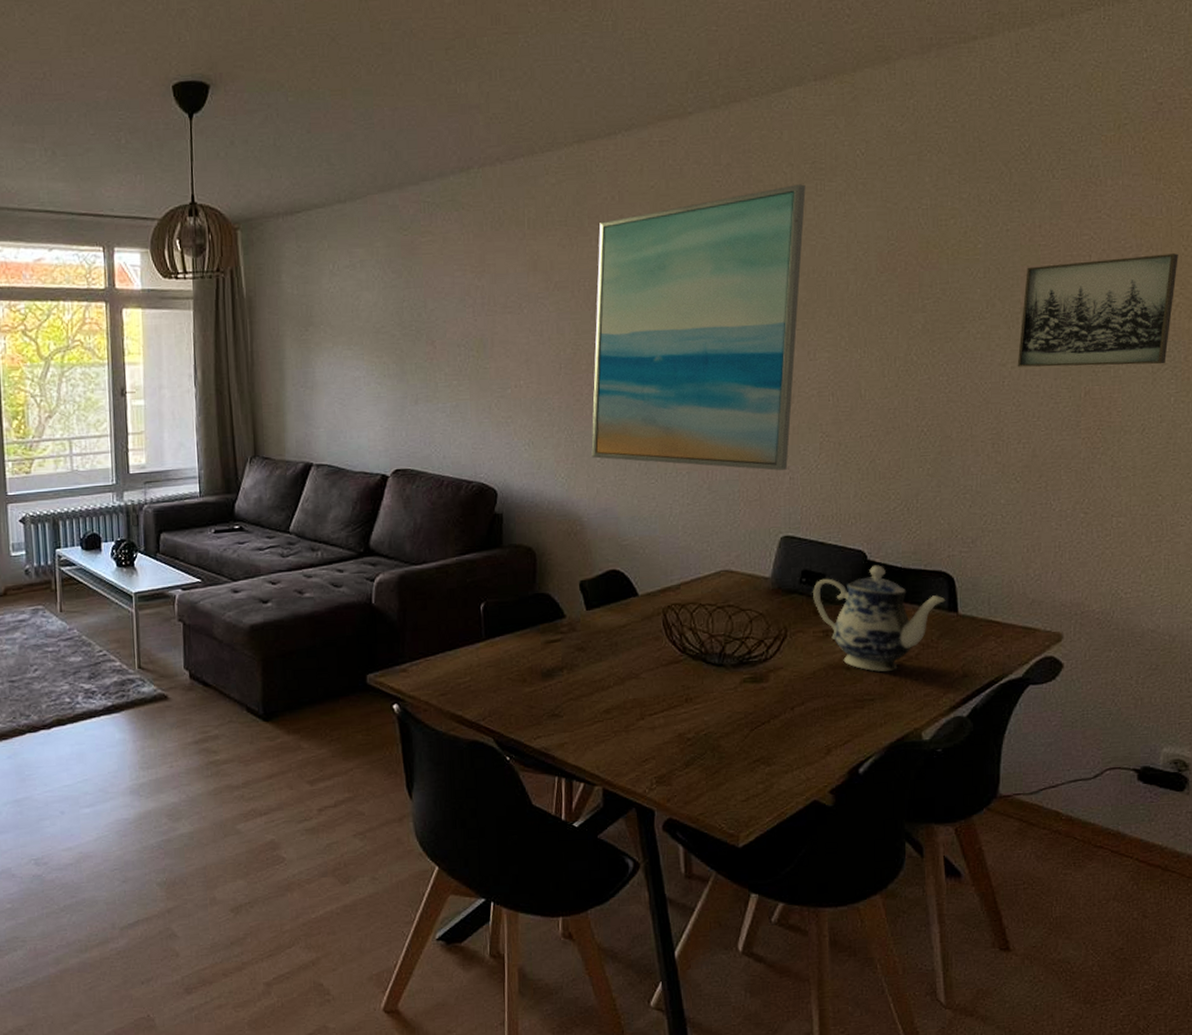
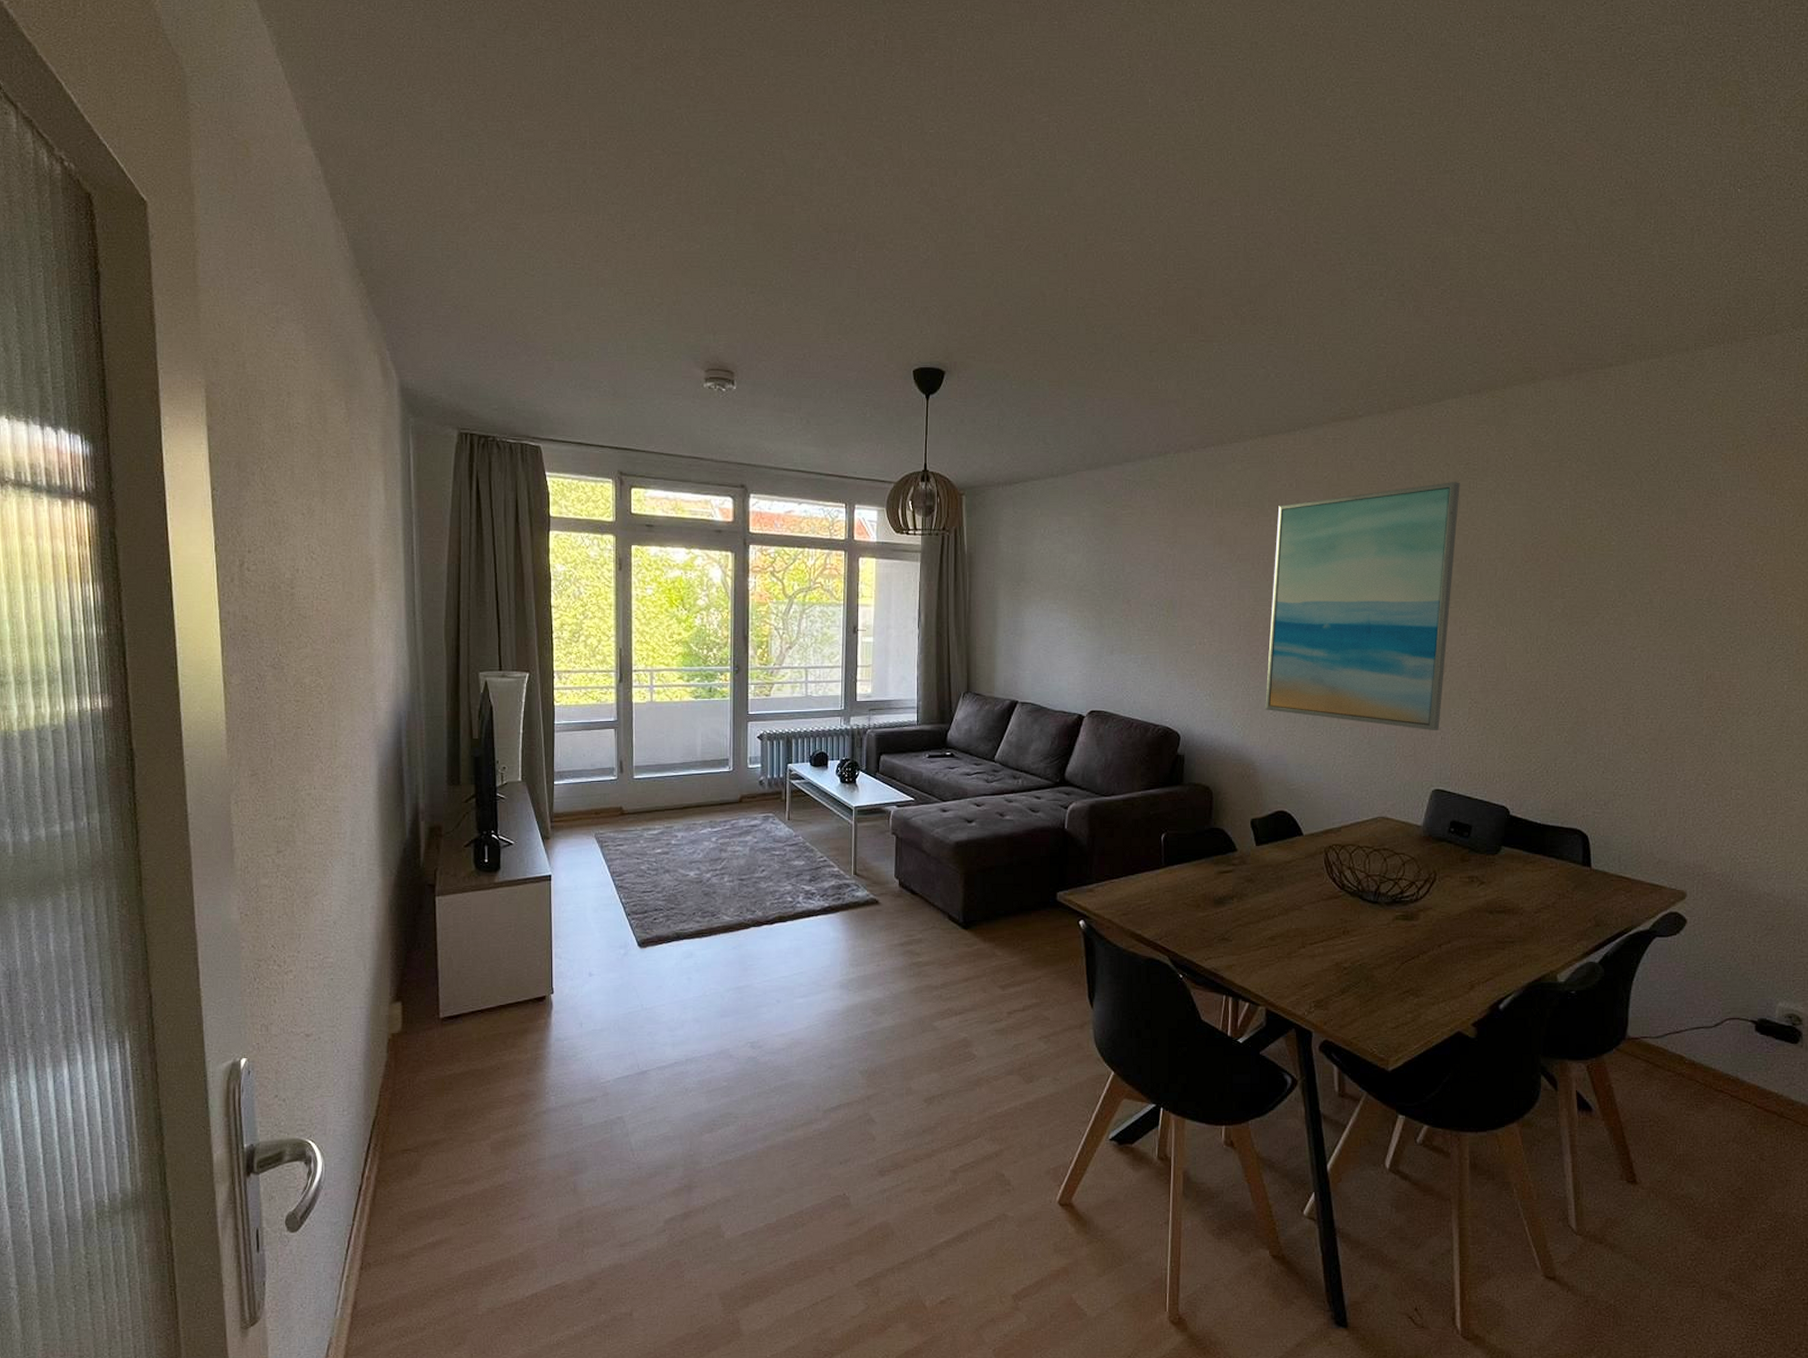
teapot: present [812,565,946,672] -> none [1459,820,1580,917]
wall art: present [1017,253,1178,367] -> none [1646,559,1790,656]

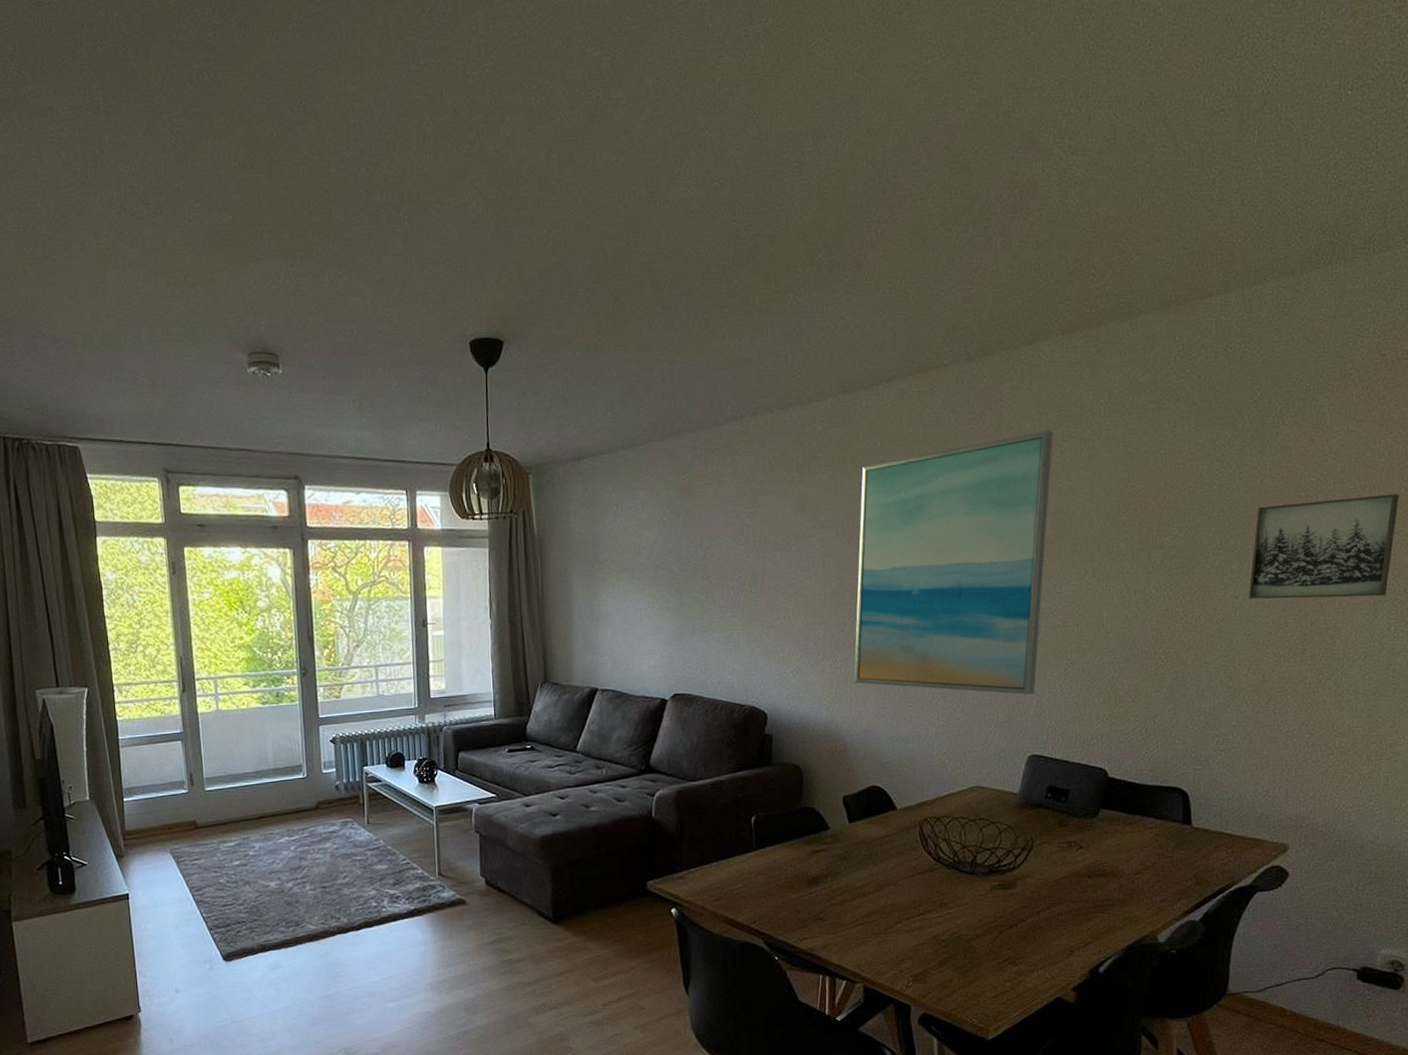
wall art: none [1646,559,1790,656] -> present [1248,494,1399,600]

